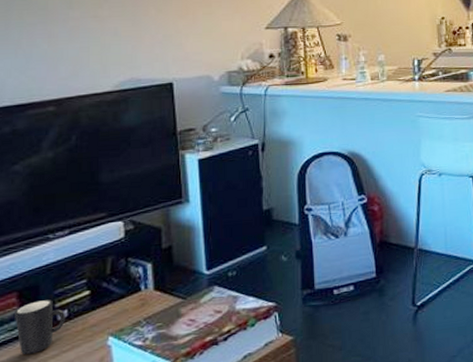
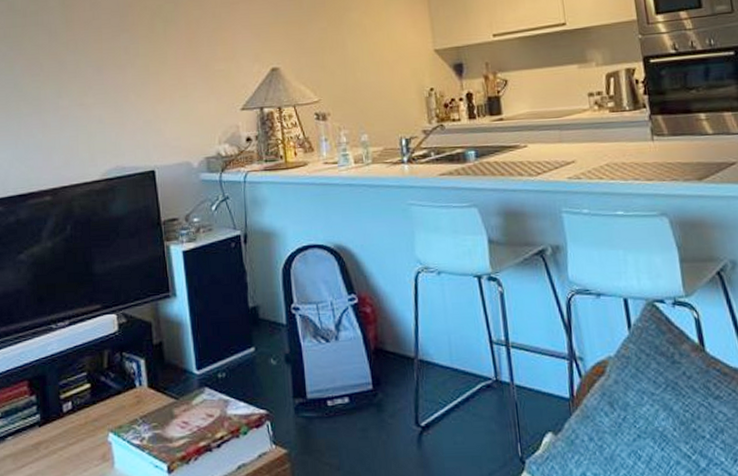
mug: present [15,299,65,355] -> none [27,389,70,445]

